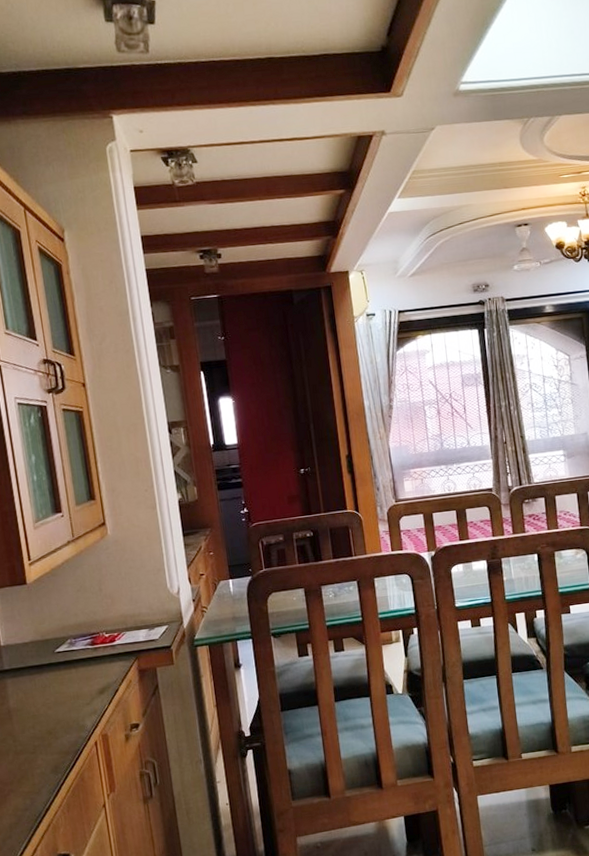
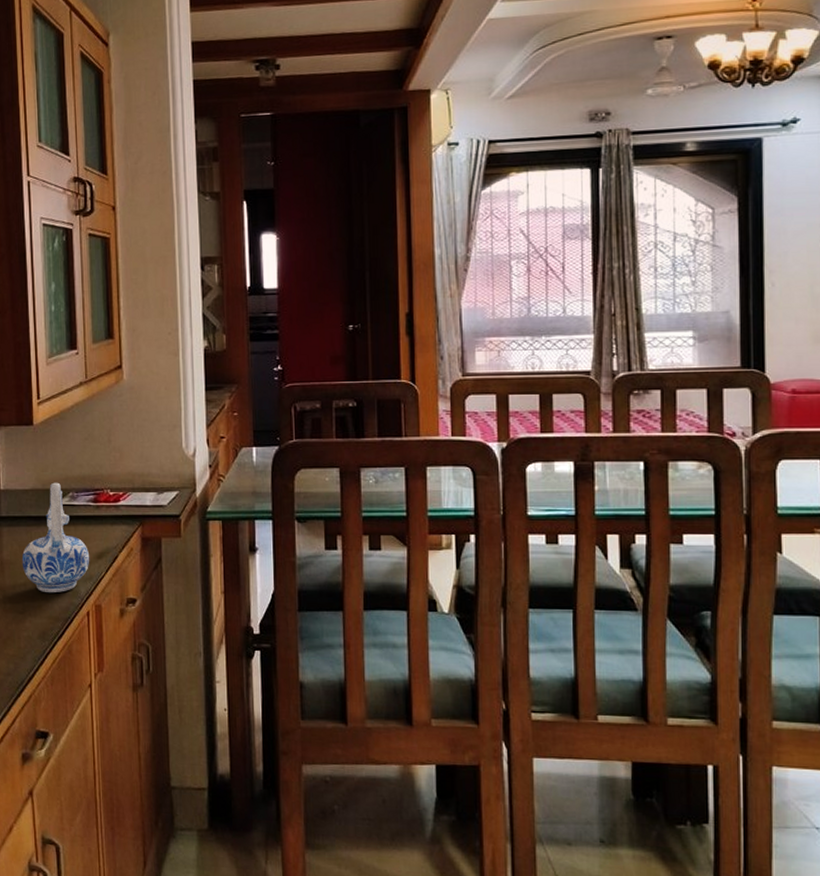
ceramic pitcher: none [28,632,93,731] -> present [21,482,90,592]

